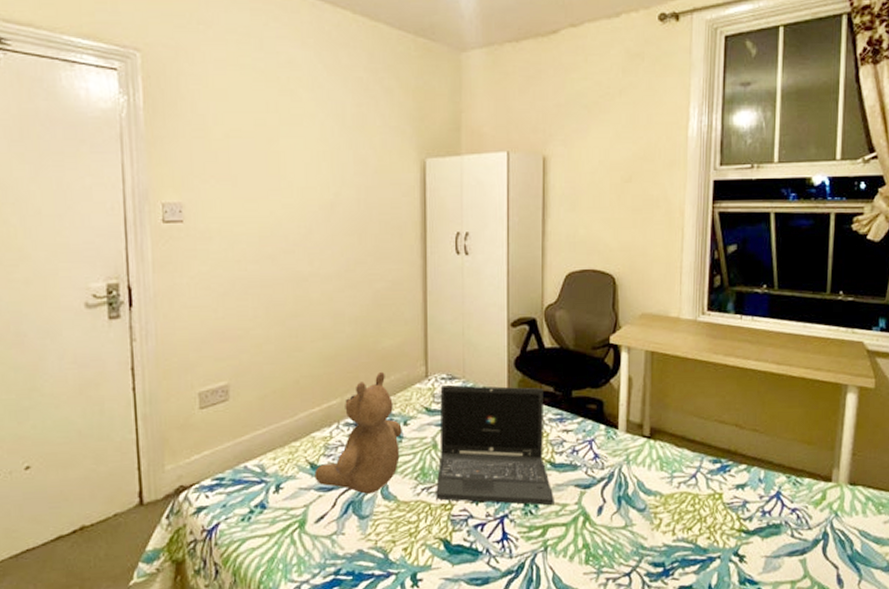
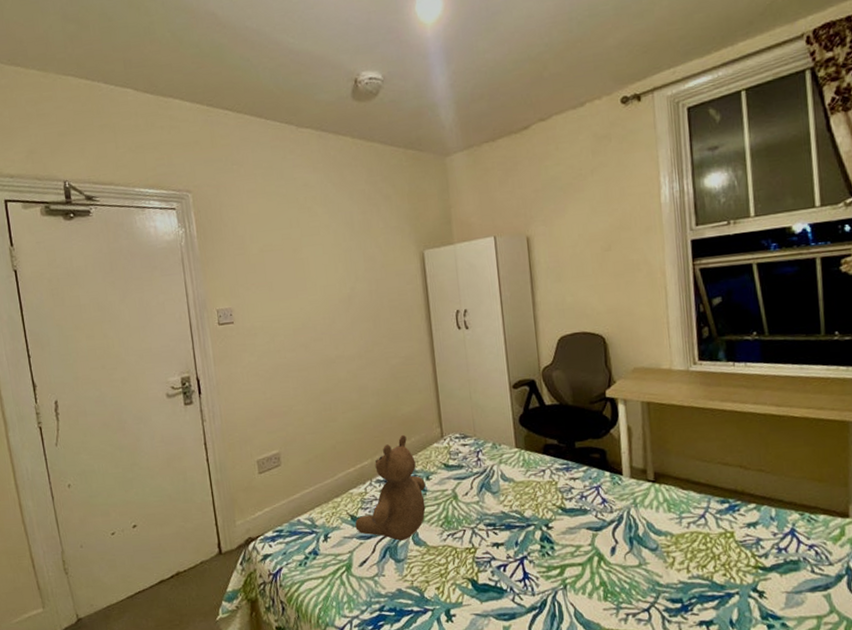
laptop: present [436,385,554,506] -> none [455,441,569,547]

